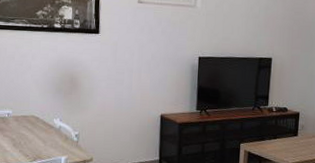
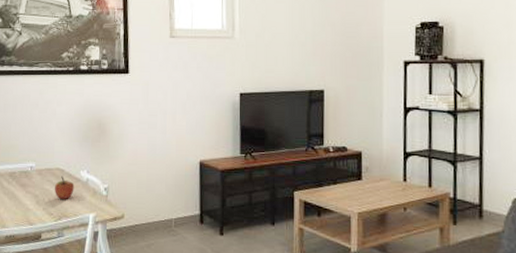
apple: none [30,123,48,143] -> present [55,176,75,199]

